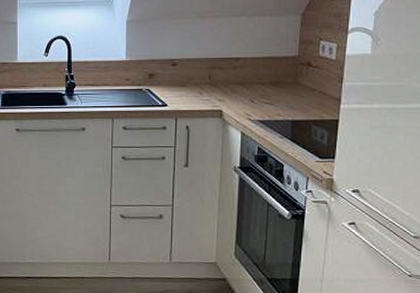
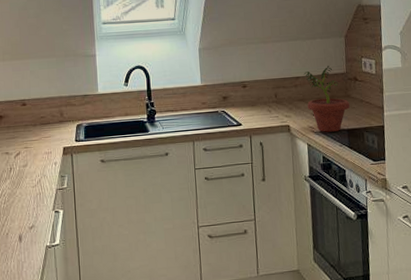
potted plant: none [245,47,298,121] -> present [303,66,350,132]

